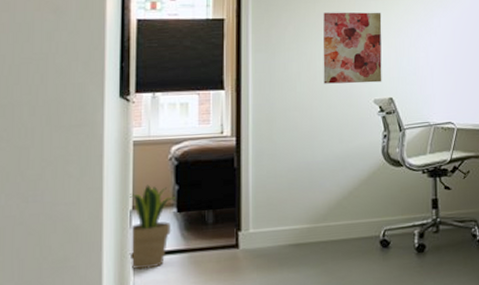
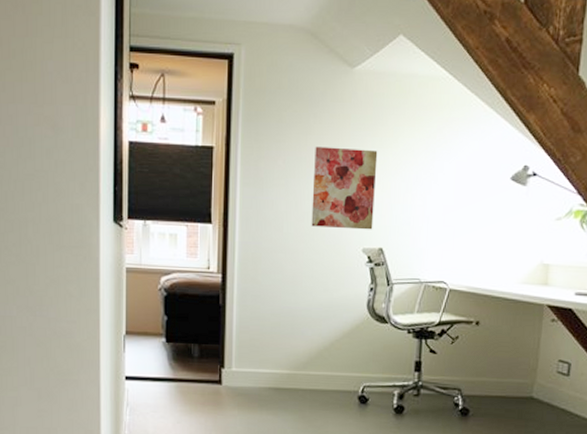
potted plant: present [129,184,176,270] -> none [123,312,165,392]

